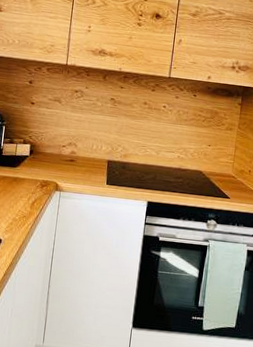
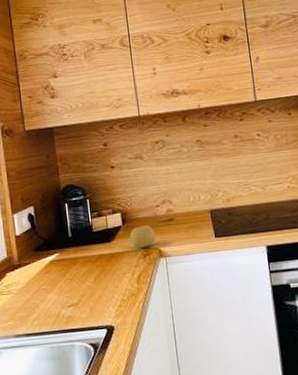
fruit: none [33,160,57,180] -> present [130,225,156,249]

